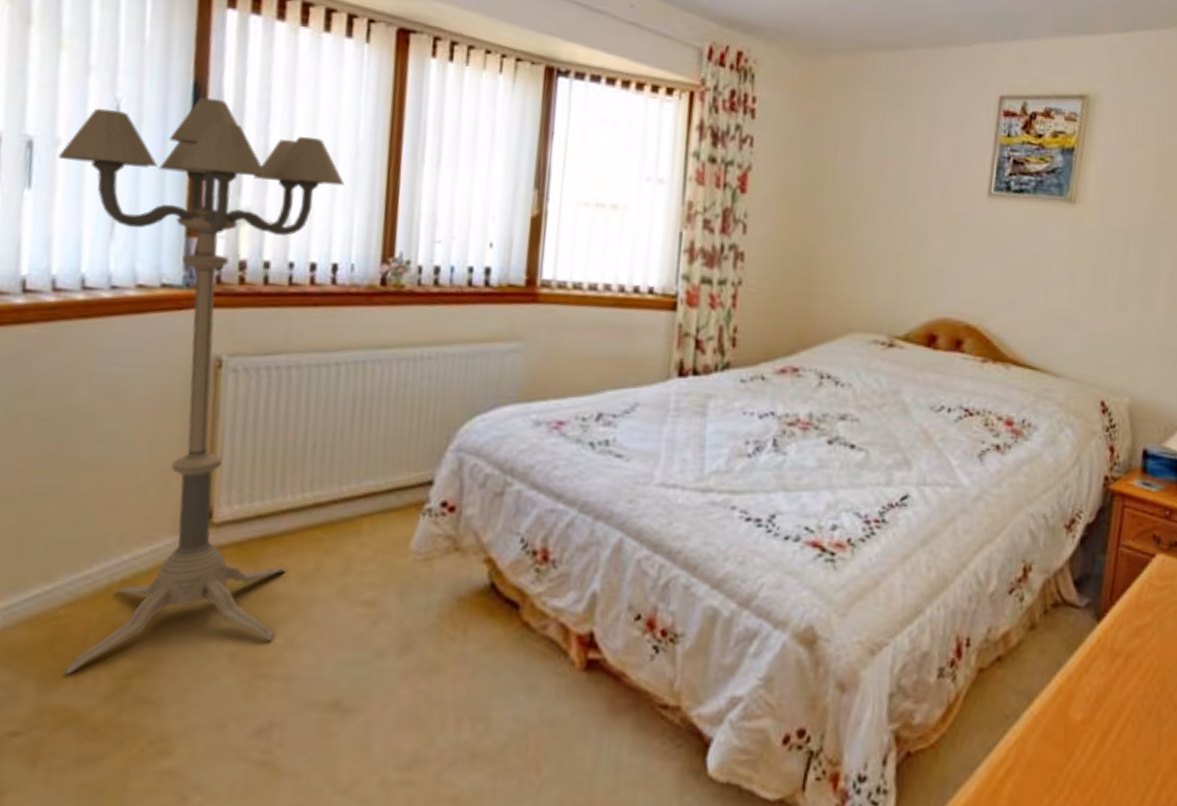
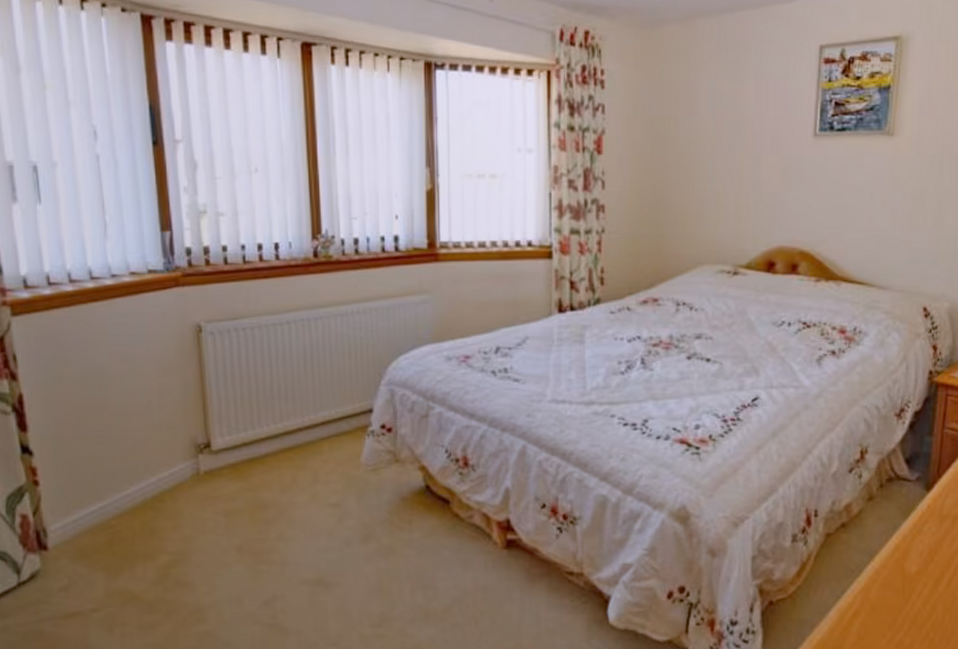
floor lamp: present [57,97,345,674] -> none [57,117,276,567]

